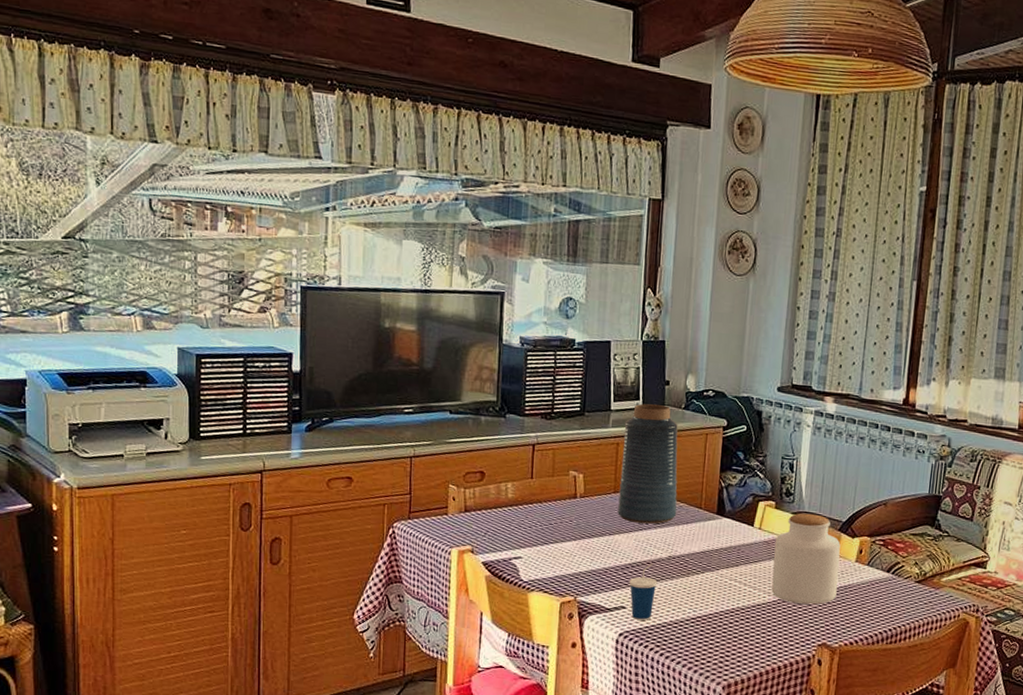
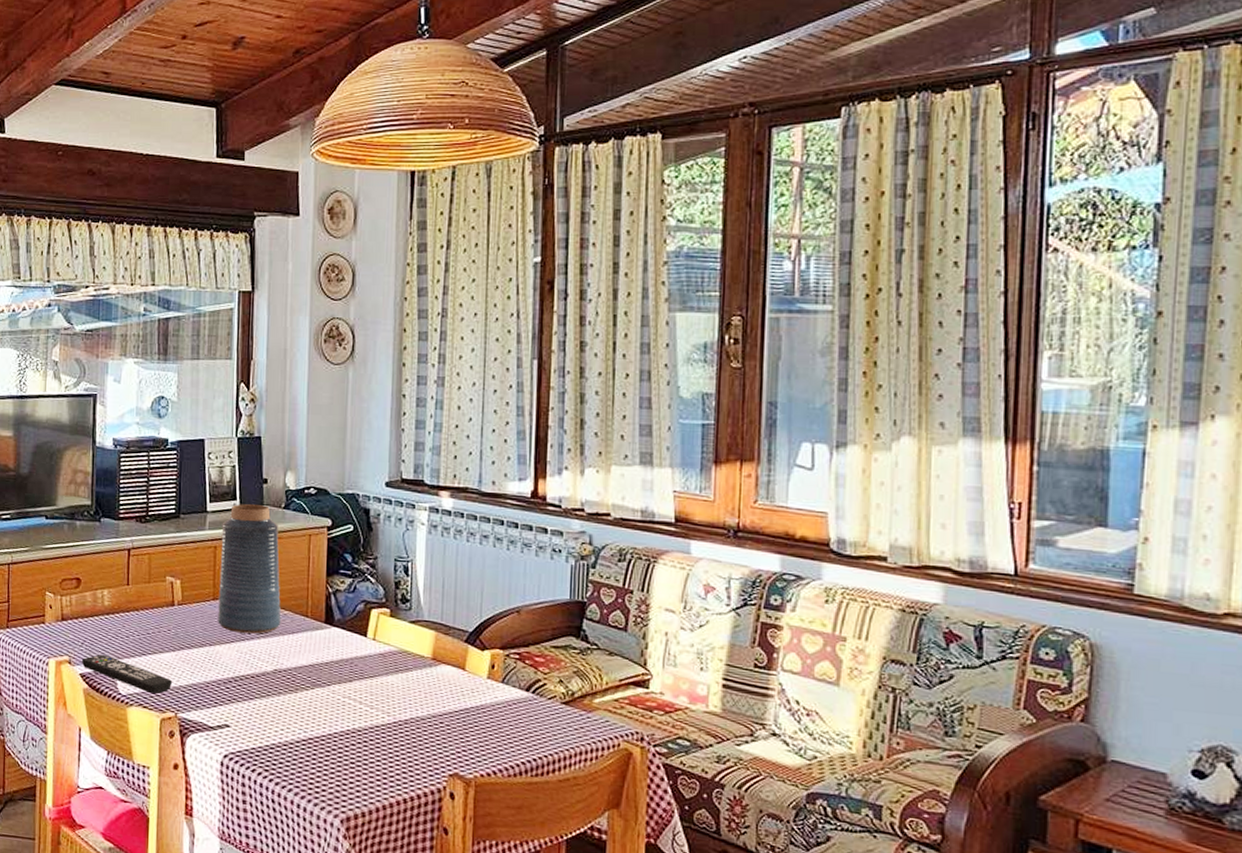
remote control: none [484,544,572,580] -> present [81,655,172,695]
cup: present [629,563,658,620] -> none [232,677,263,741]
jar: present [771,513,841,605] -> none [391,622,469,728]

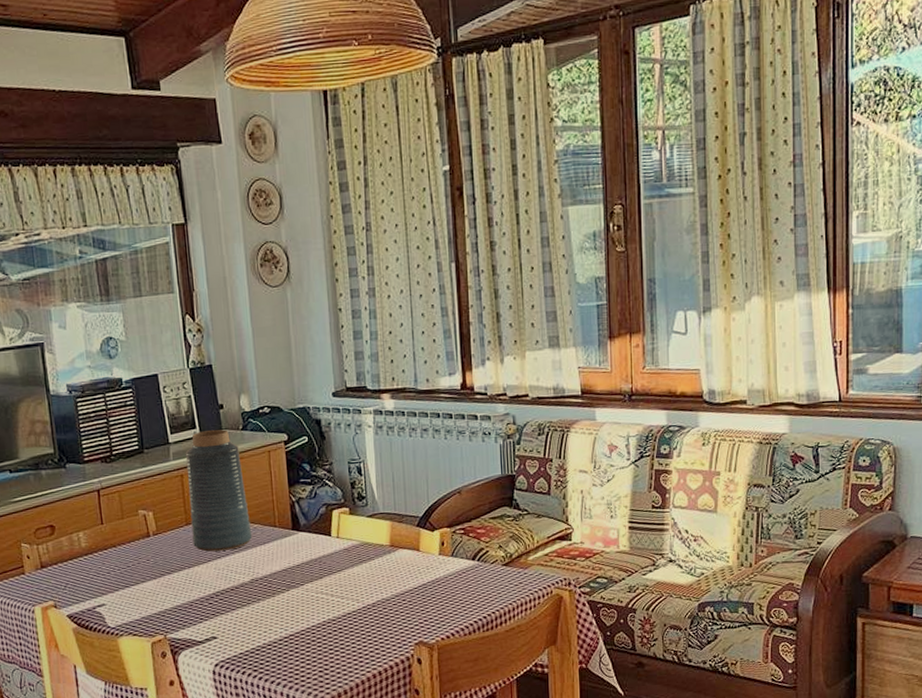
remote control: present [81,655,172,695] -> none [66,594,158,622]

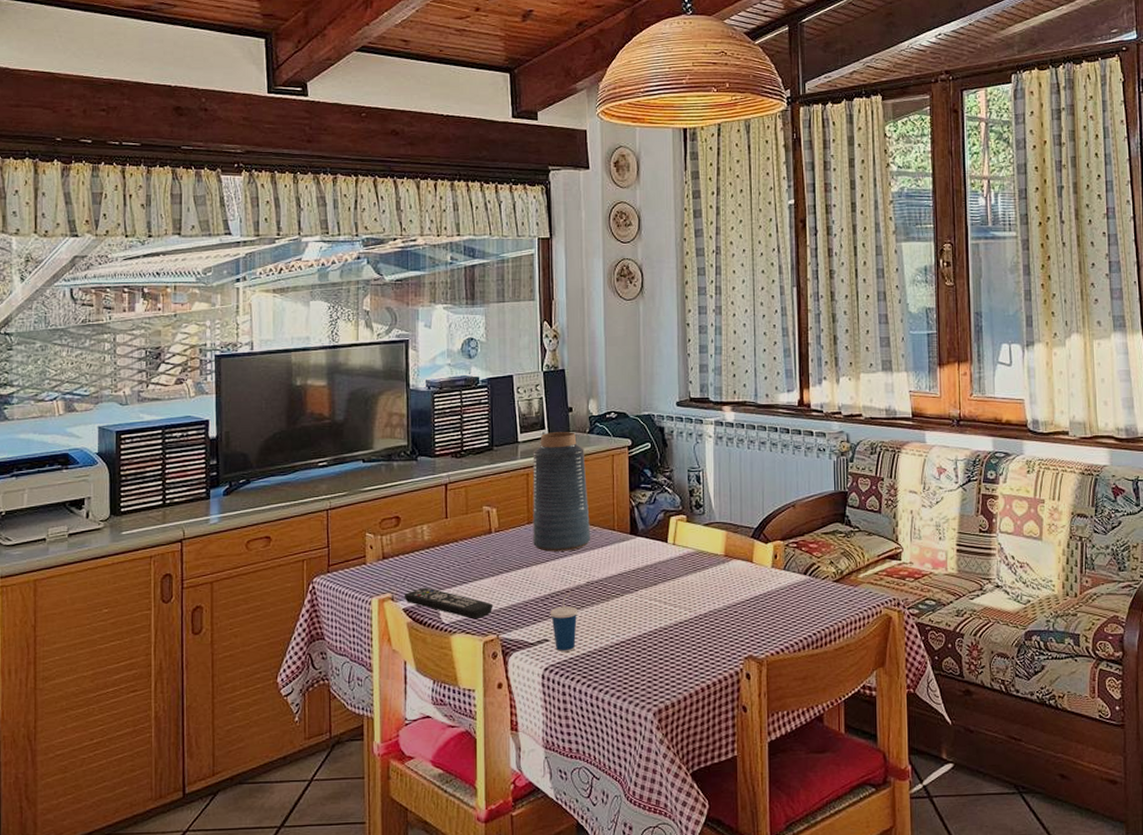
remote control: none [66,594,158,622] -> present [404,588,492,620]
cup: none [216,589,245,648] -> present [550,591,578,652]

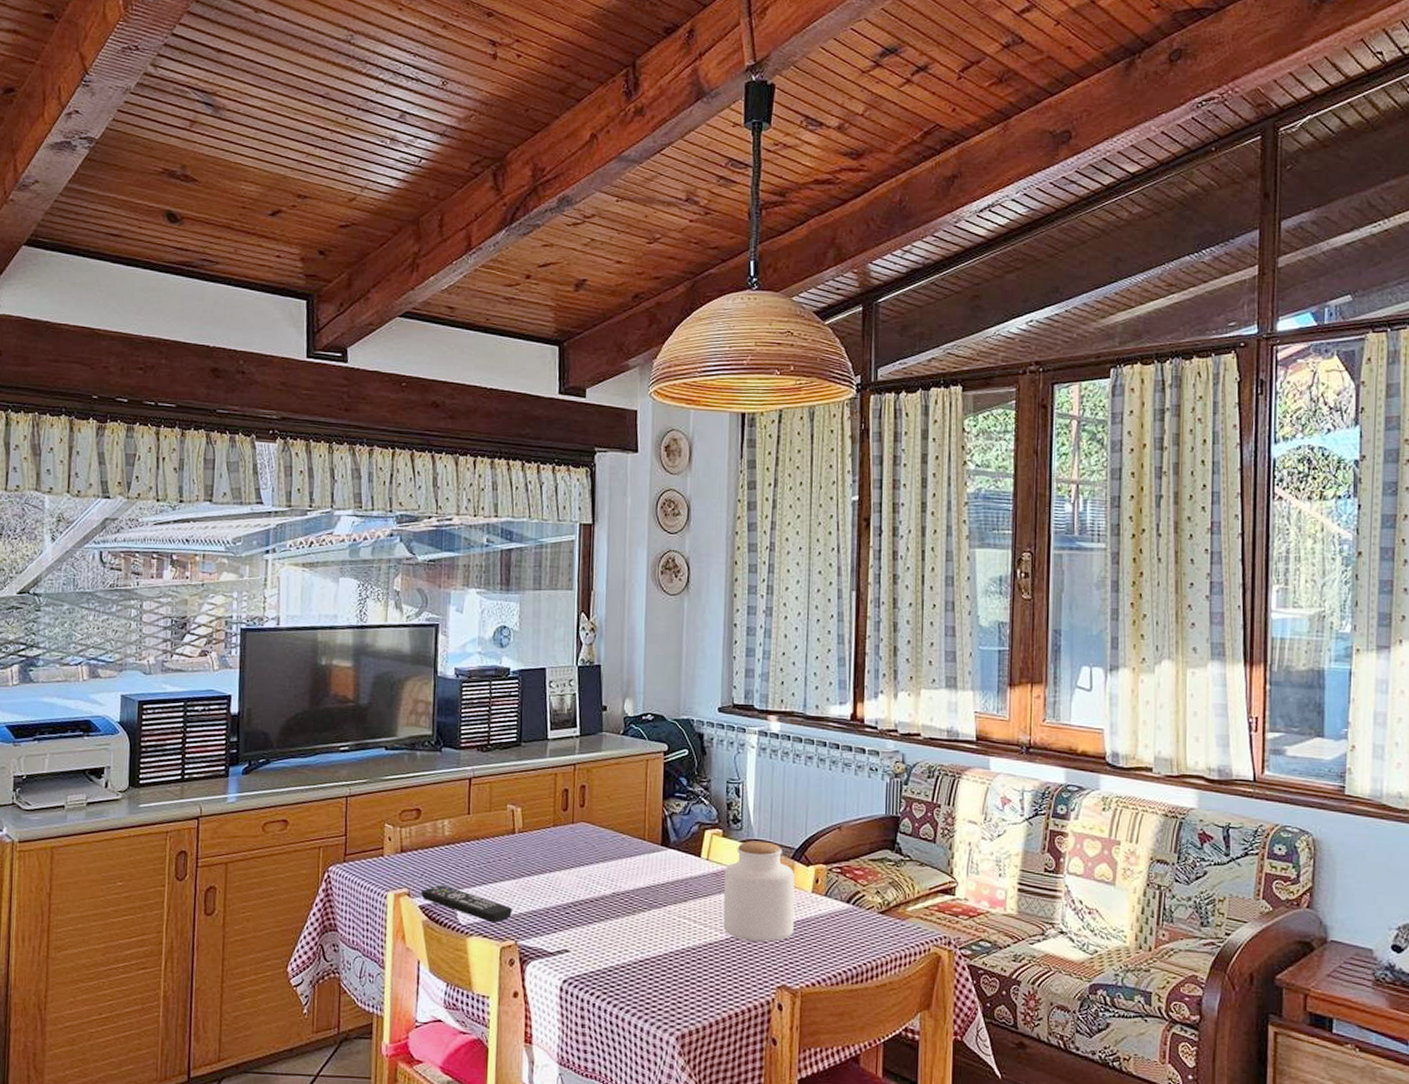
vase: present [532,432,591,552] -> none [558,731,620,859]
cup: present [550,591,578,652] -> none [571,901,602,965]
jar: none [690,523,757,617] -> present [723,841,795,942]

